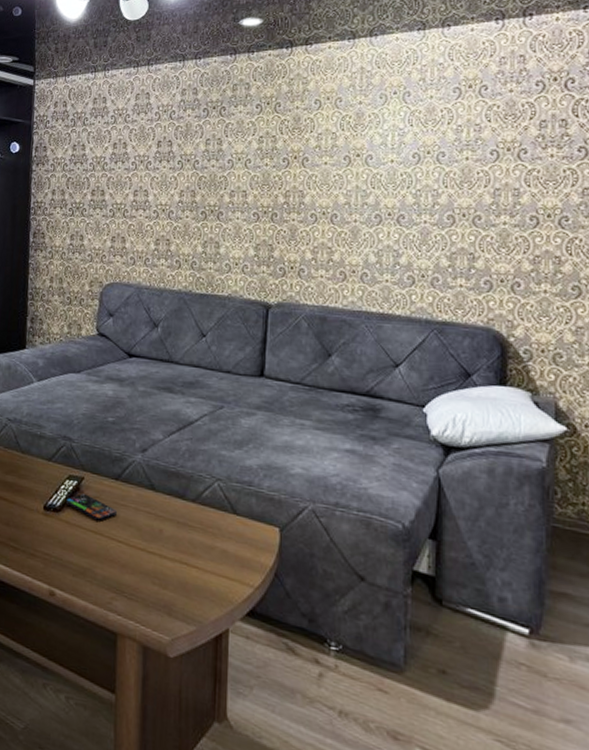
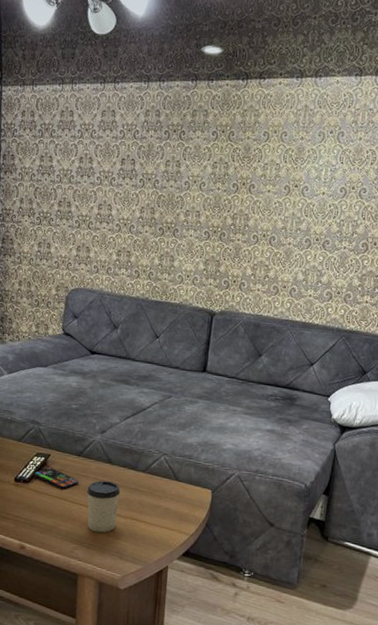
cup: none [127,511,167,580] -> present [87,480,121,533]

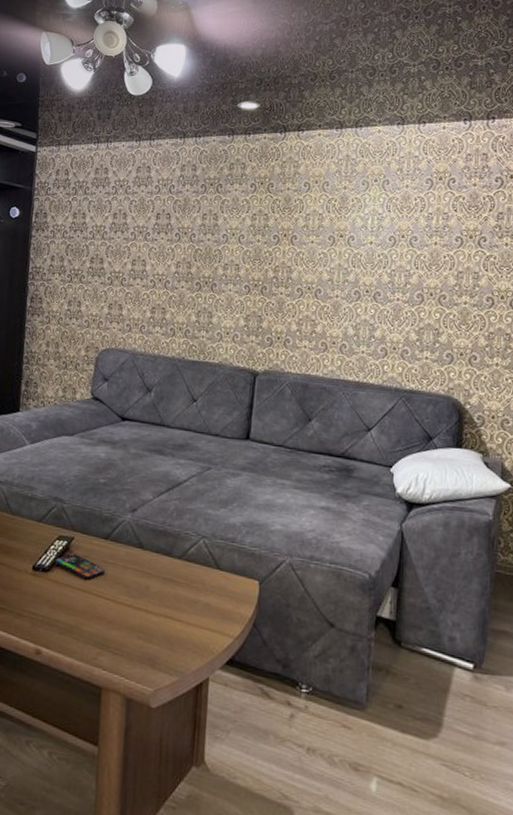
cup: present [87,480,121,533] -> none [114,568,153,635]

